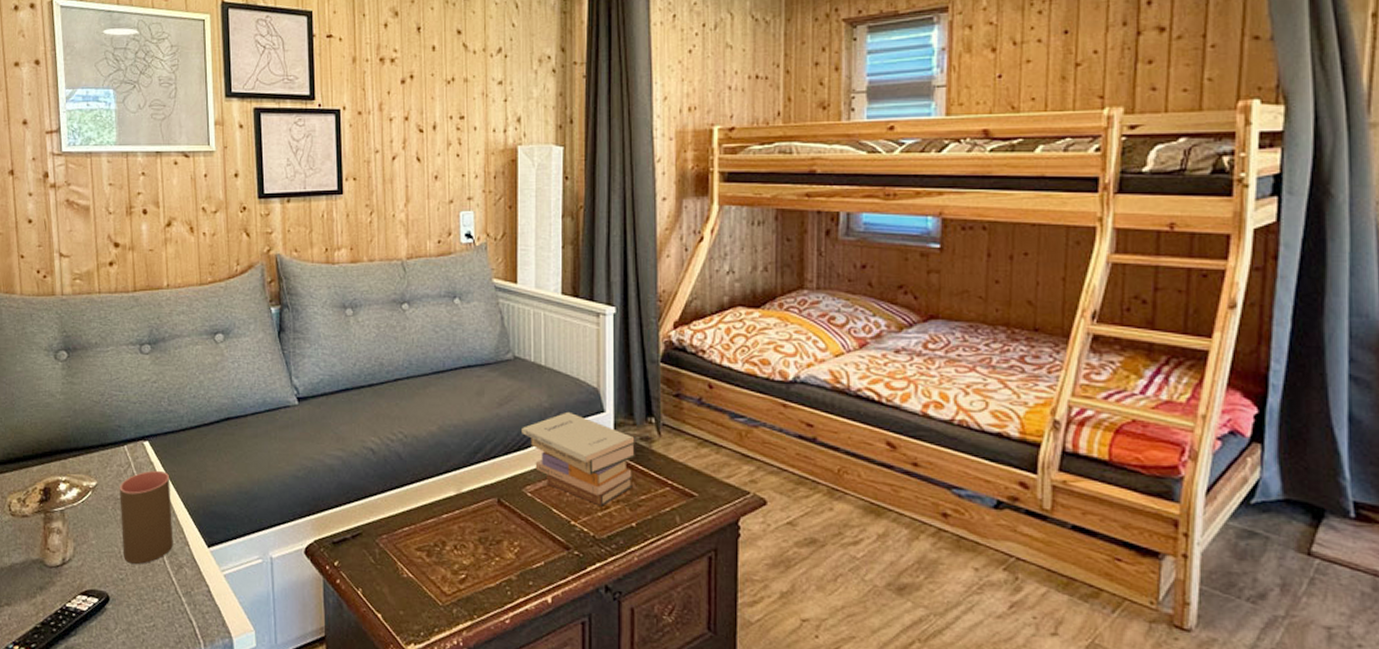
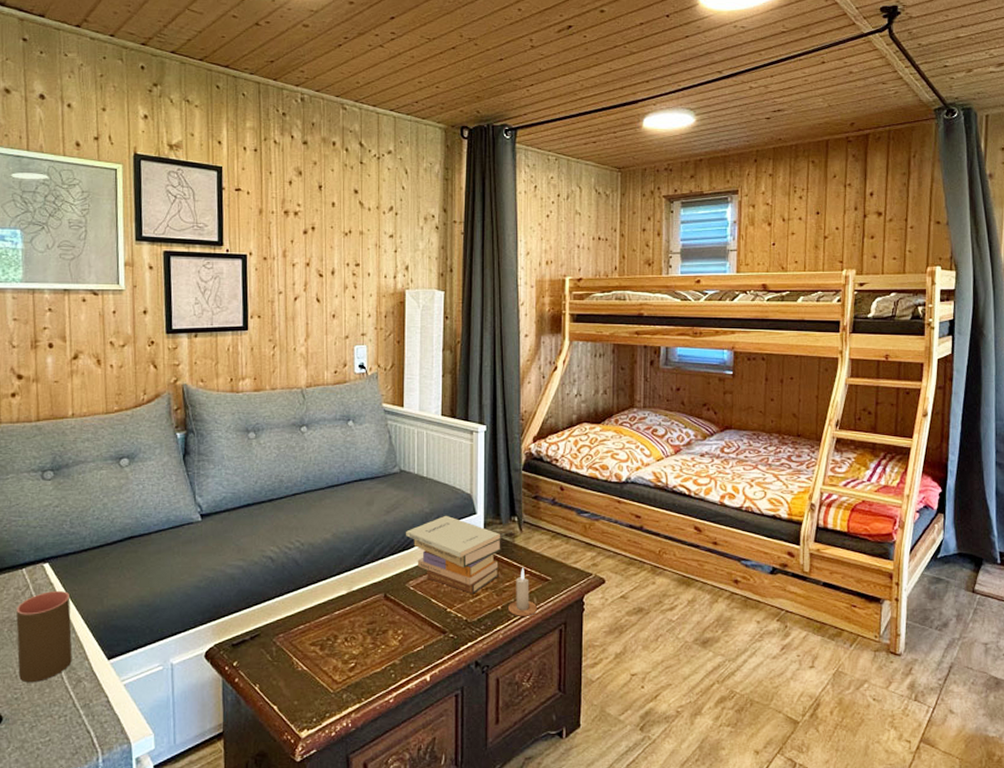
candle: none [643,478,681,538] -> present [507,567,538,616]

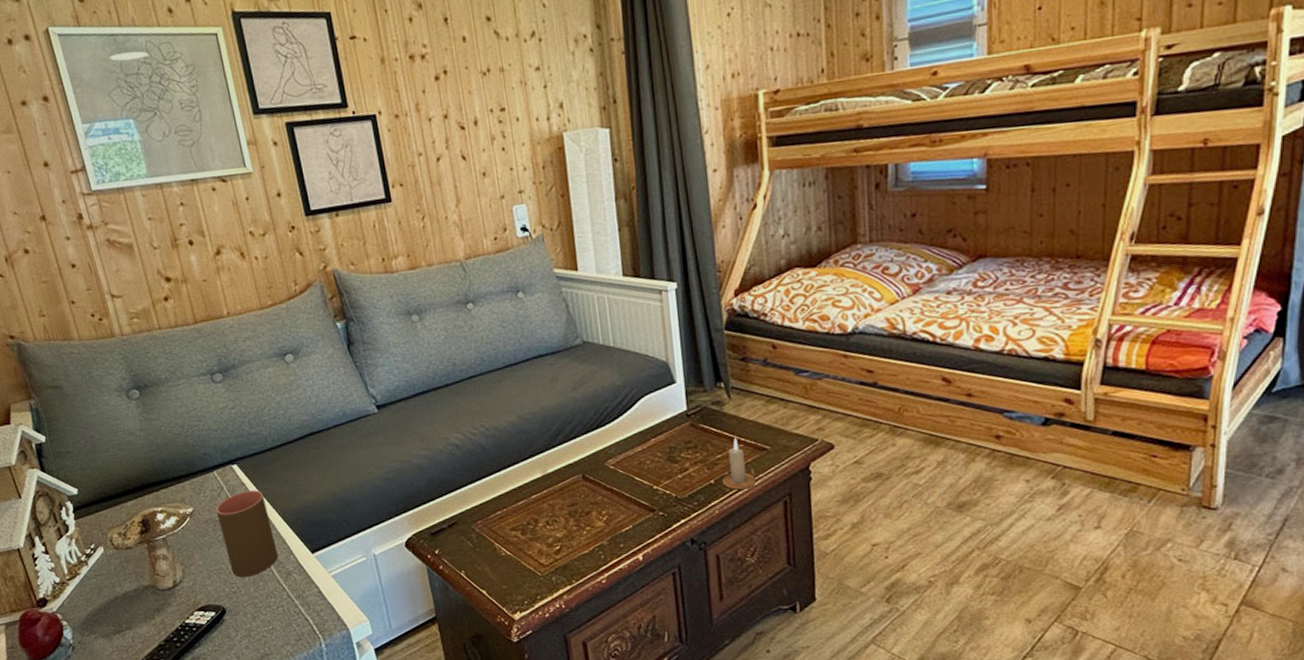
books: present [406,515,501,594] -> none [598,386,708,469]

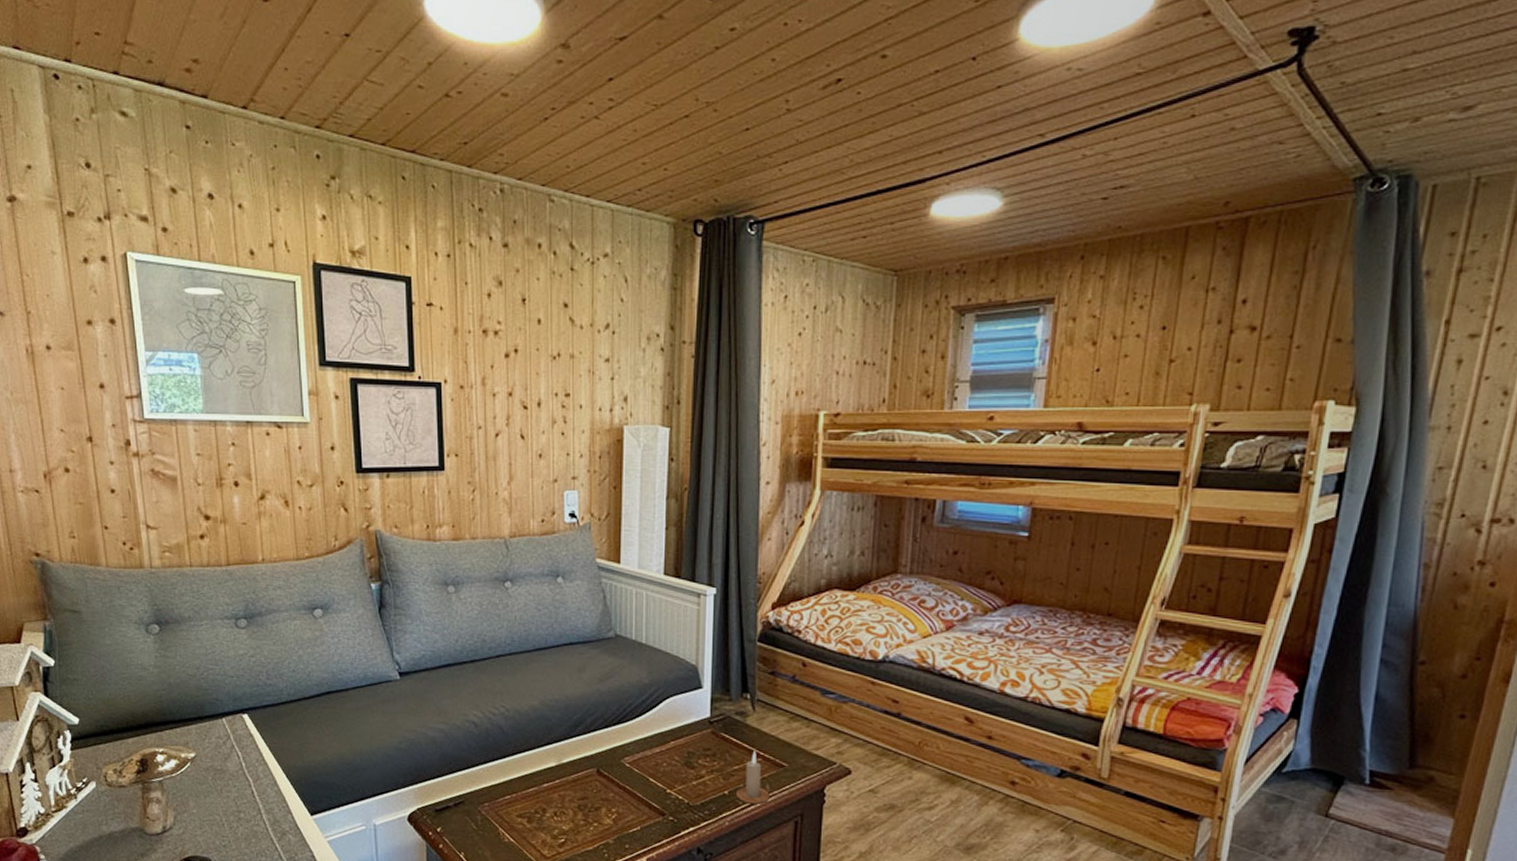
cup: present [216,489,279,577] -> none [219,742,276,831]

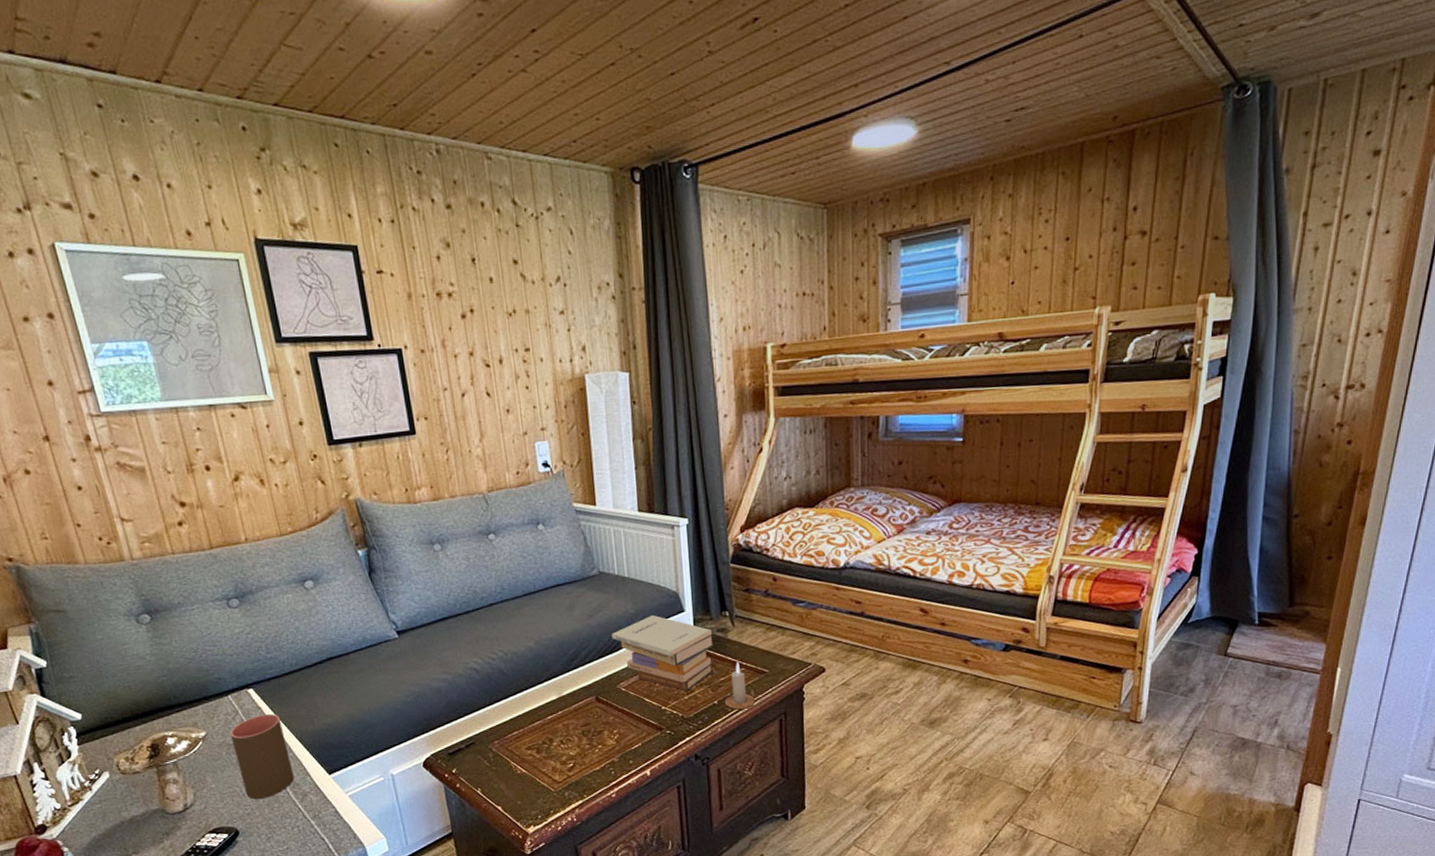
cup: none [219,742,276,831] -> present [230,713,295,799]
books: none [622,687,730,776] -> present [612,614,714,691]

